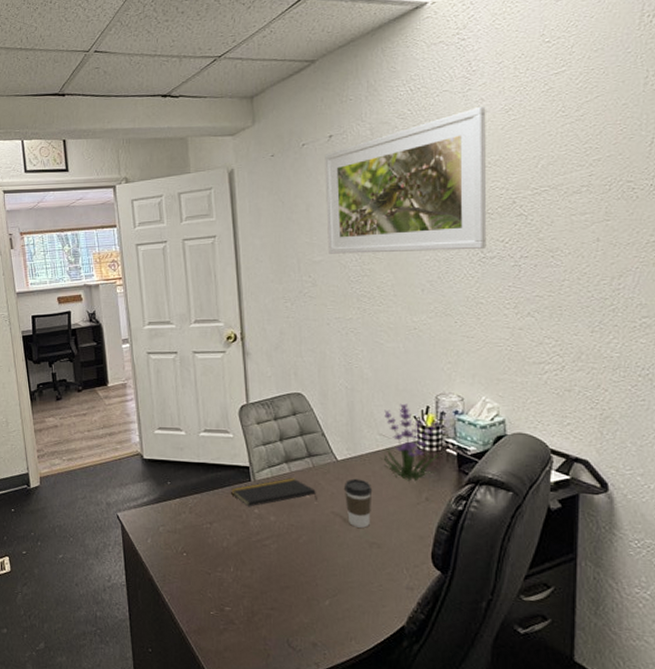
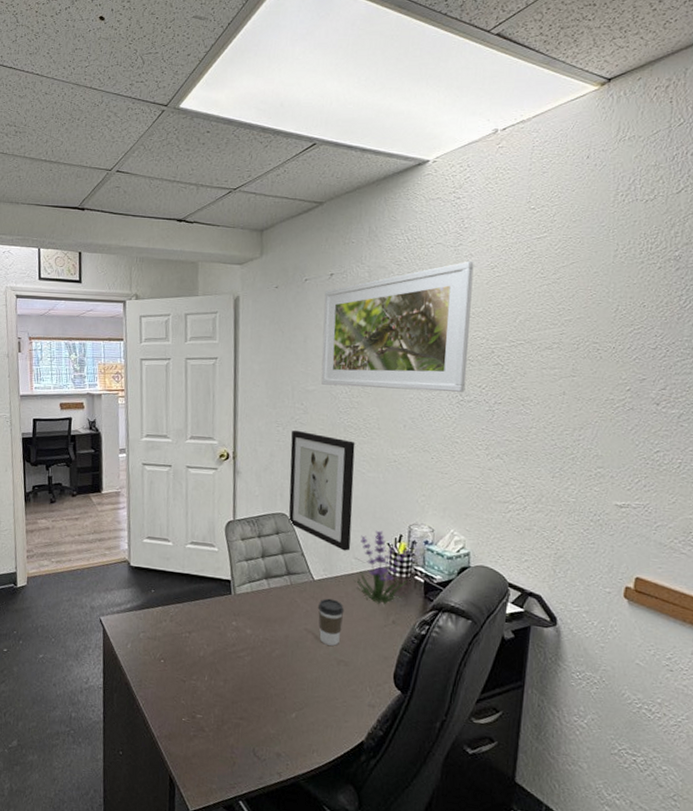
notepad: present [231,477,317,507] -> none [212,593,293,620]
wall art: none [300,304,374,428] -> present [288,430,355,551]

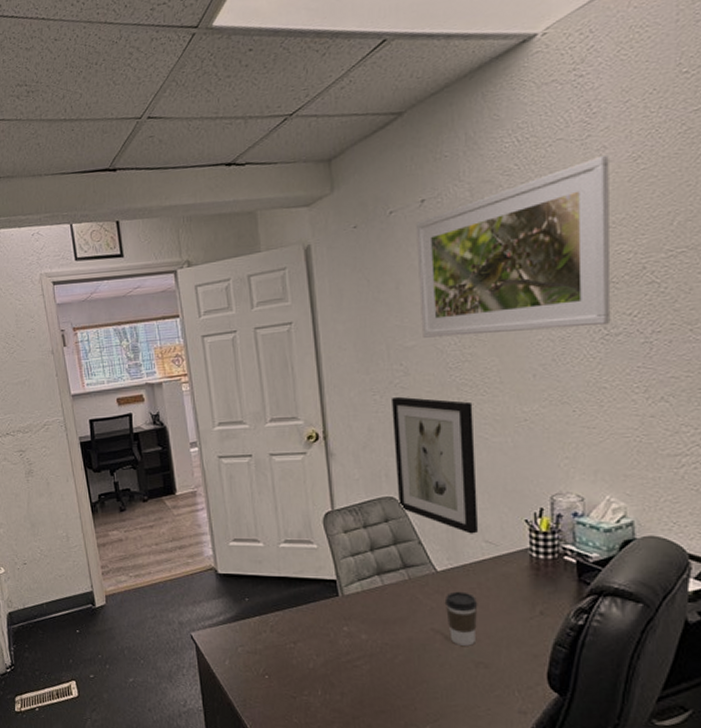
plant: present [353,530,408,605] -> none [486,506,556,594]

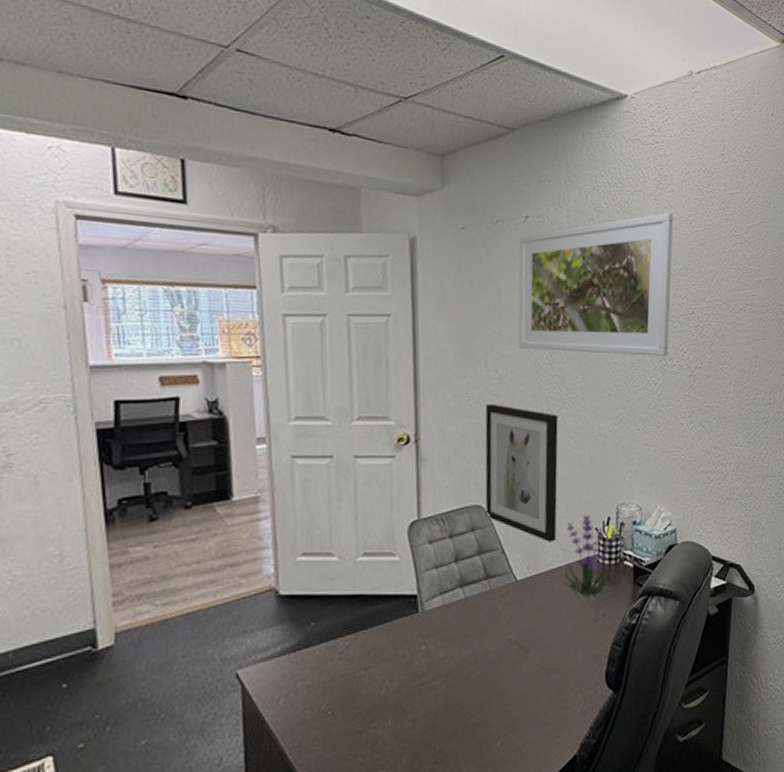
coffee cup: present [444,591,478,646] -> none [522,599,552,654]
plant: none [486,506,556,594] -> present [561,515,617,598]

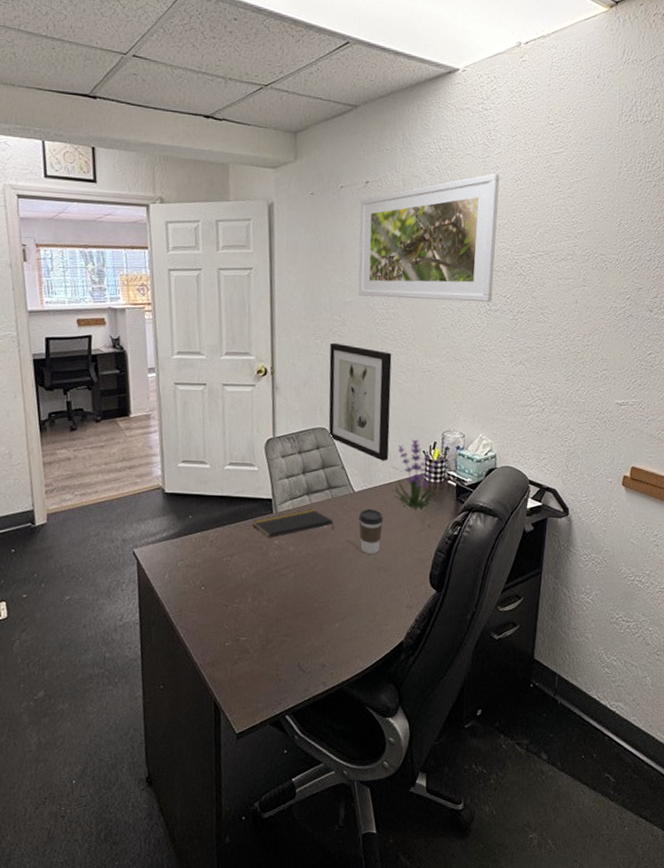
notepad: none [393,604,493,644] -> present [253,509,334,539]
coffee cup: none [522,599,552,654] -> present [358,509,384,554]

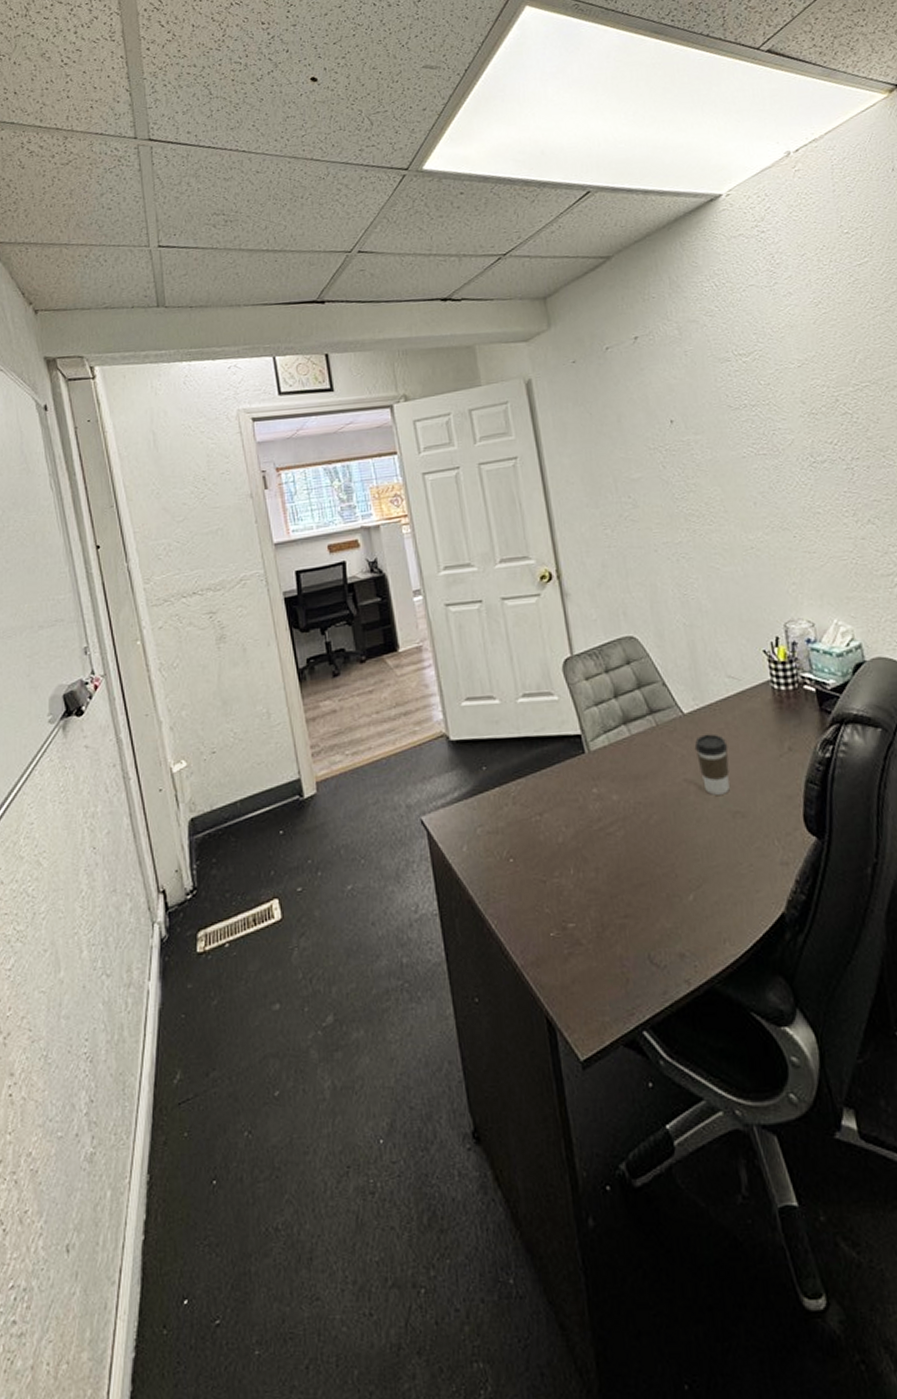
notepad: present [253,509,334,539] -> none [562,742,666,787]
wall art: present [328,342,392,461] -> none [622,529,721,670]
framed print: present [358,173,500,302] -> none [632,300,816,470]
plant: present [392,439,442,510] -> none [730,636,797,730]

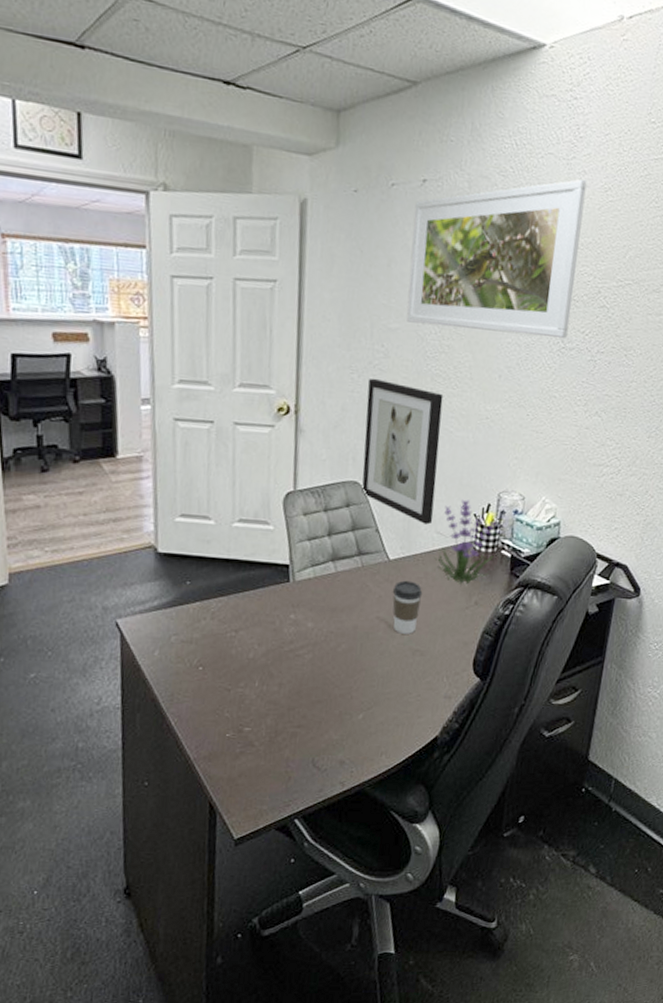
wall art: none [622,529,721,670] -> present [361,378,444,525]
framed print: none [632,300,816,470] -> present [406,179,587,338]
plant: none [730,636,797,730] -> present [434,499,496,585]

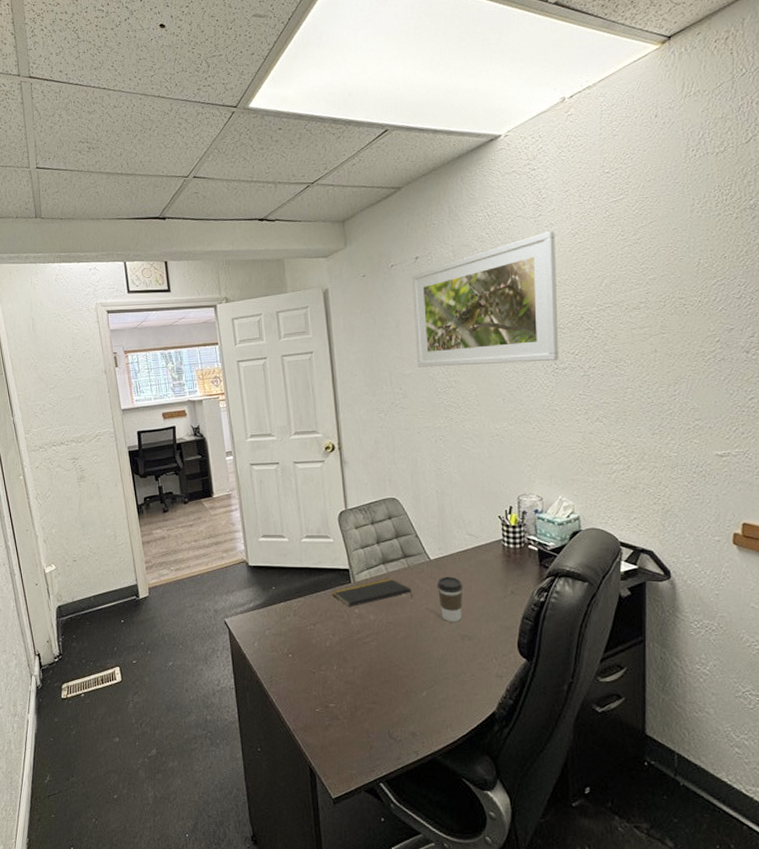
notepad: none [265,578,363,612] -> present [333,578,413,608]
wall art: present [361,378,444,525] -> none [393,414,463,528]
plant: present [434,499,496,585] -> none [469,505,522,577]

